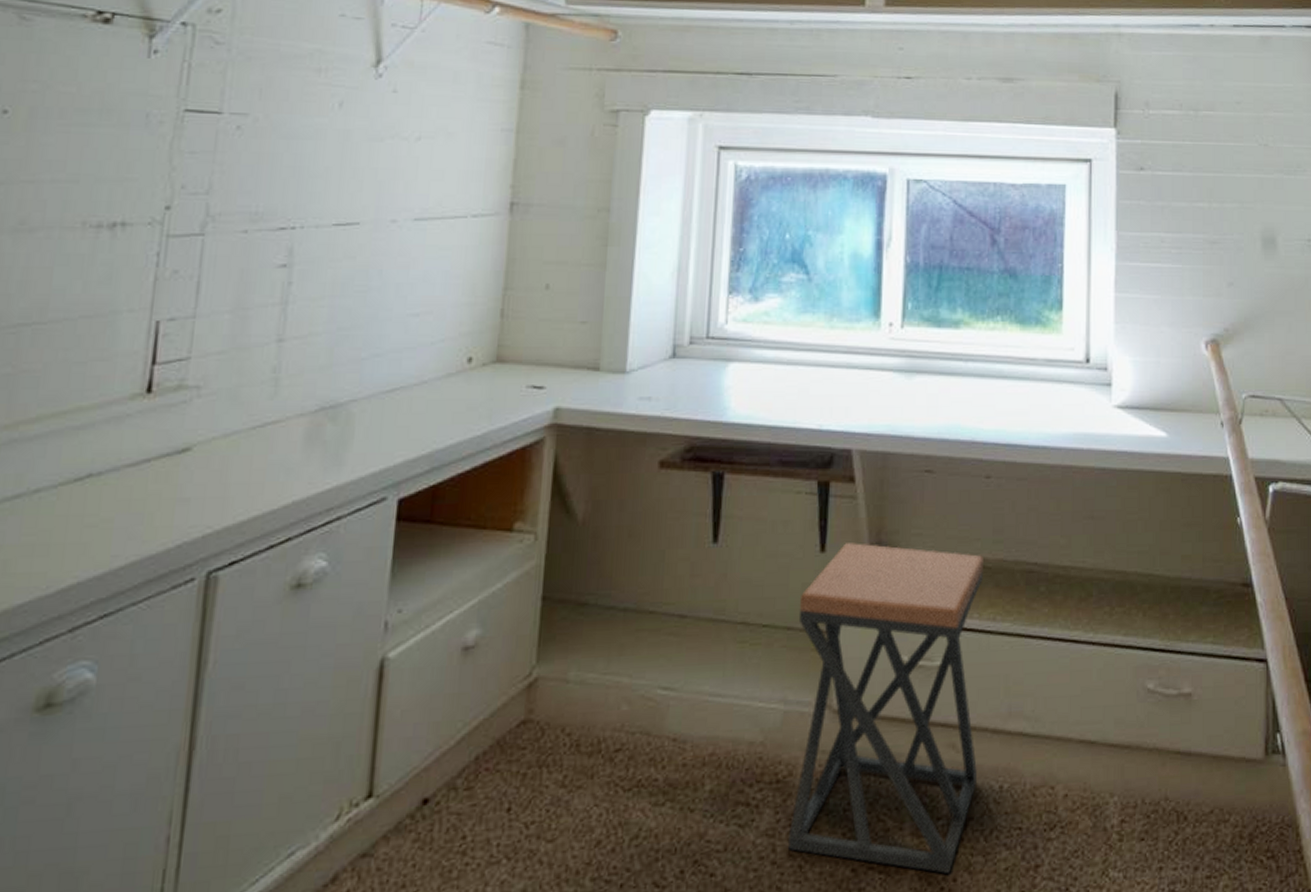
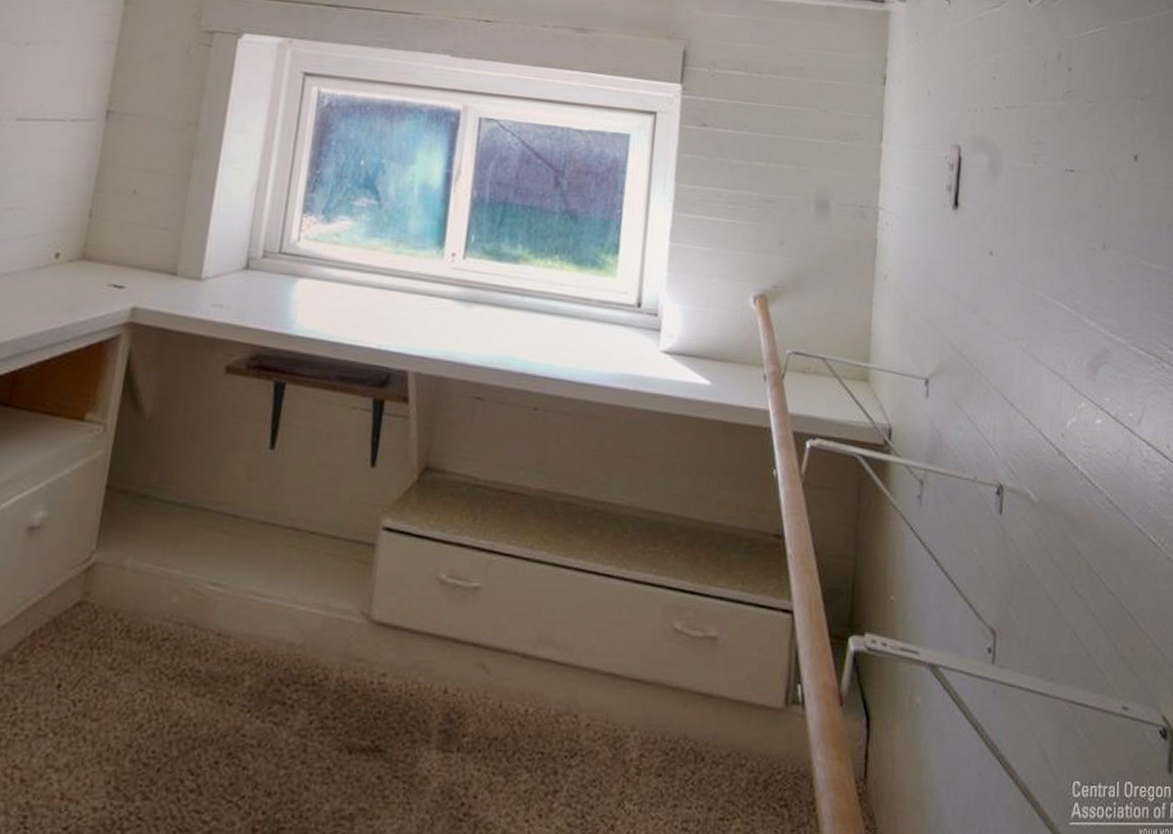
stool: present [787,543,984,874] -> none [317,460,526,789]

